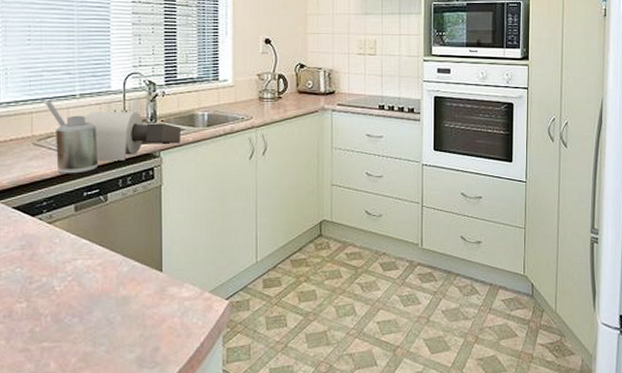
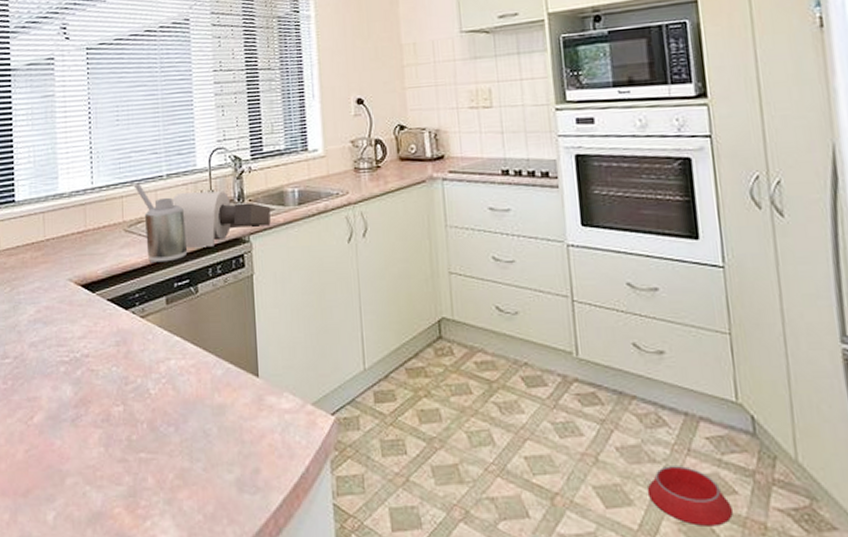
pet bowl: none [460,320,513,360] -> present [647,466,733,526]

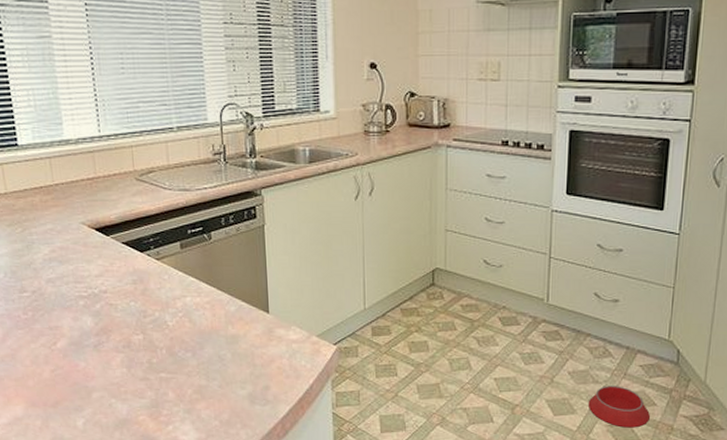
soap dispenser: present [135,183,188,263] -> none [144,134,201,211]
paper towel holder: present [172,191,271,248] -> none [183,146,283,198]

